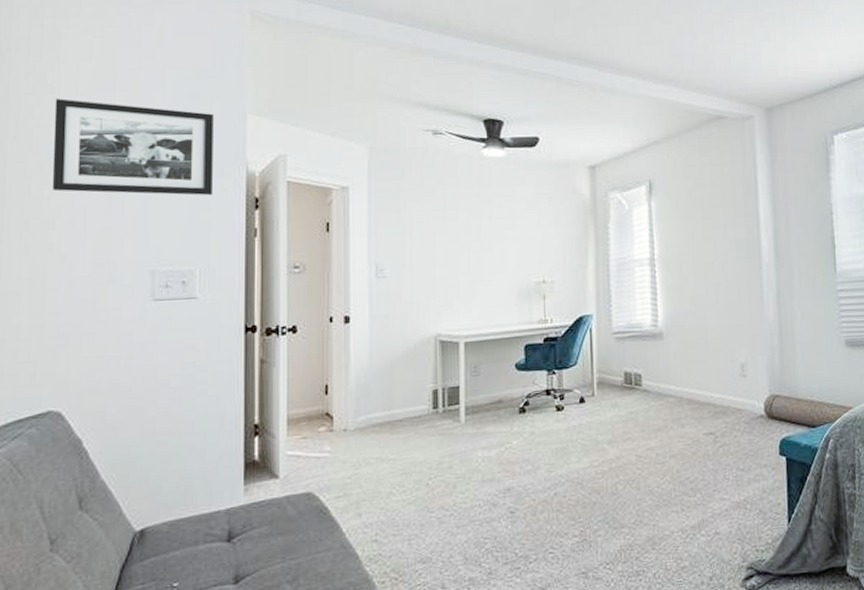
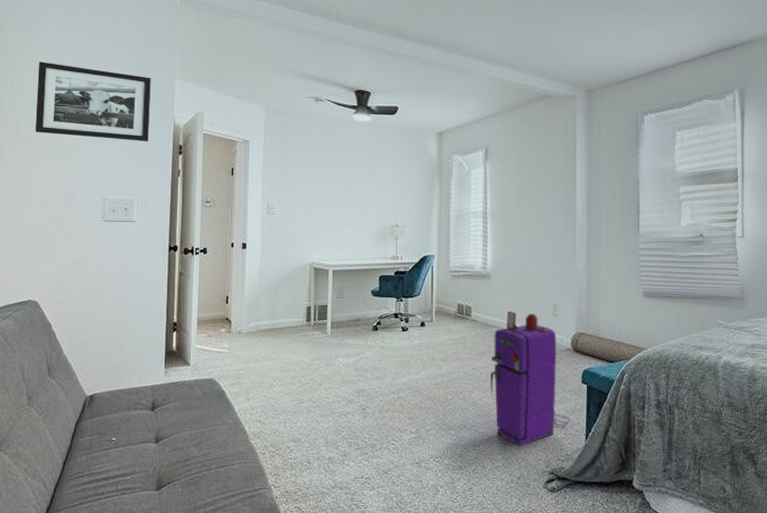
air purifier: none [669,375,768,540] -> present [490,310,570,447]

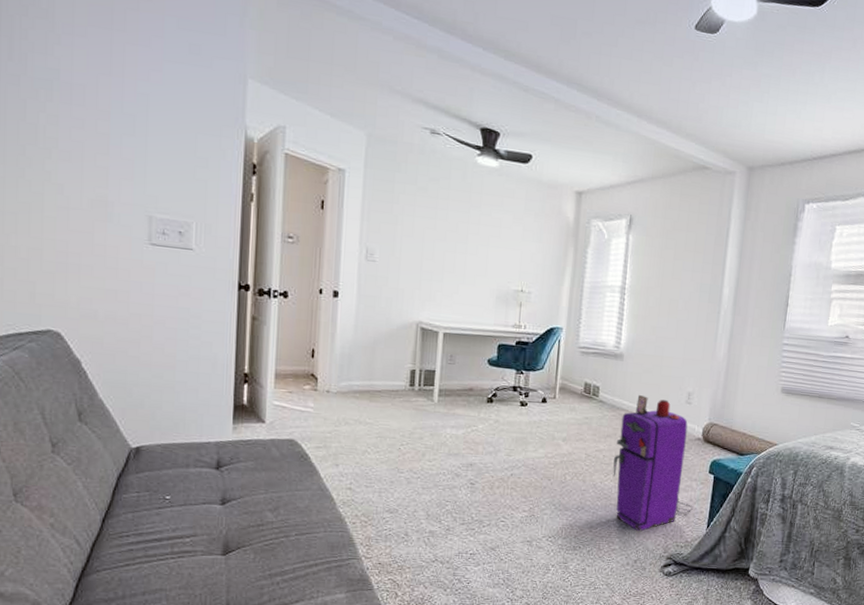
picture frame: present [35,62,151,142] -> none [48,25,214,154]

